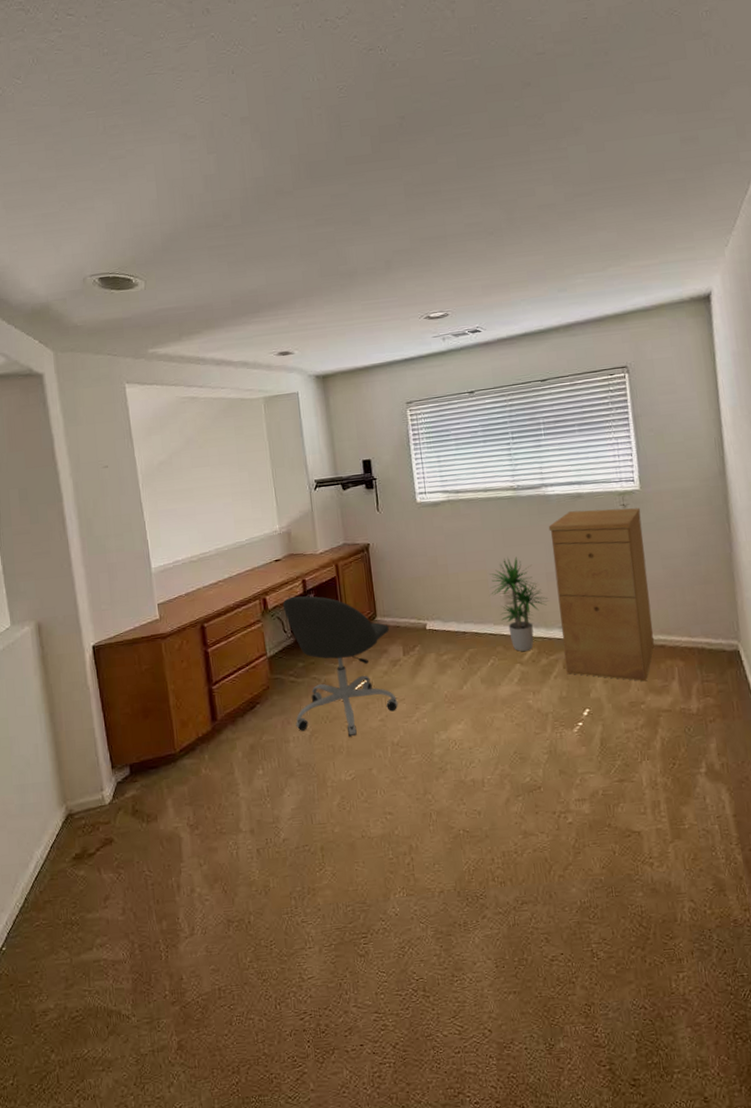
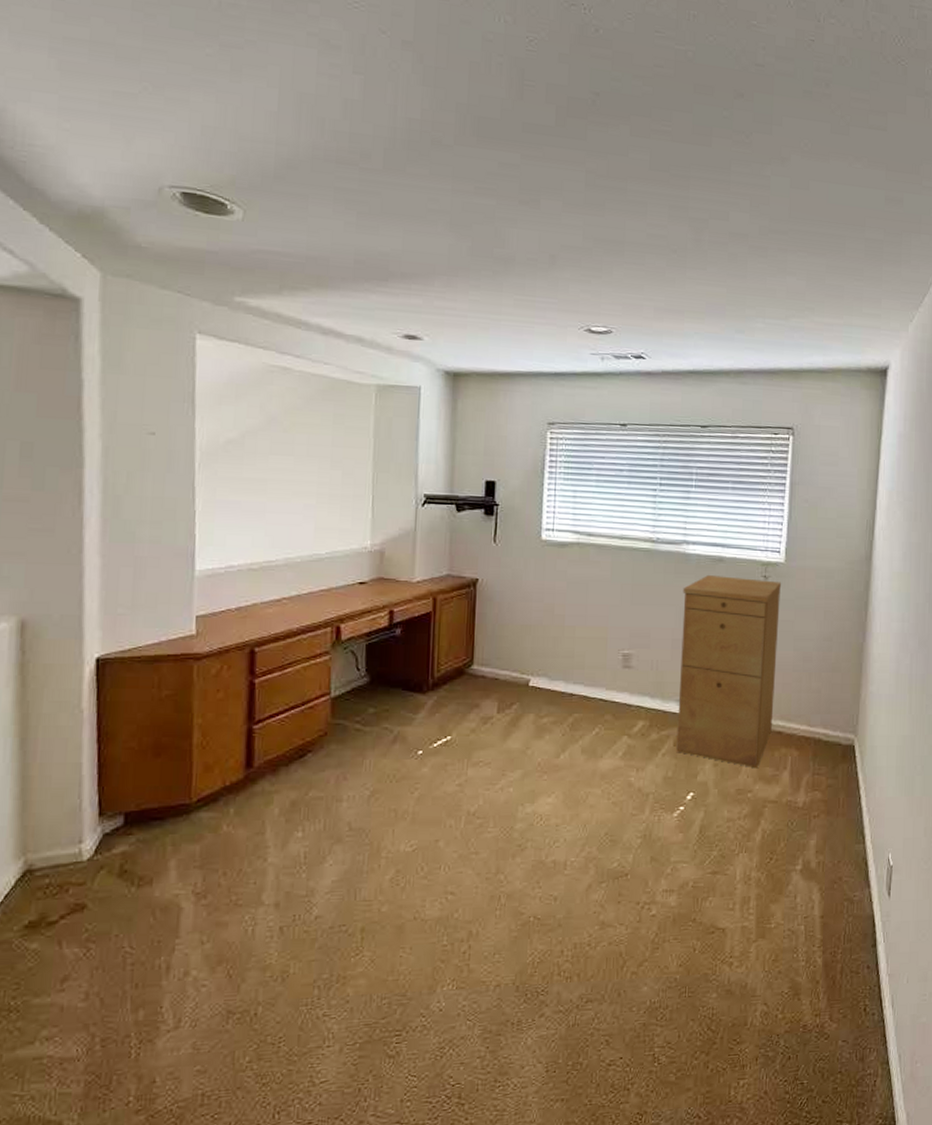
office chair: present [282,596,398,737] -> none [353,628,485,801]
potted plant: present [490,556,549,651] -> none [607,616,670,722]

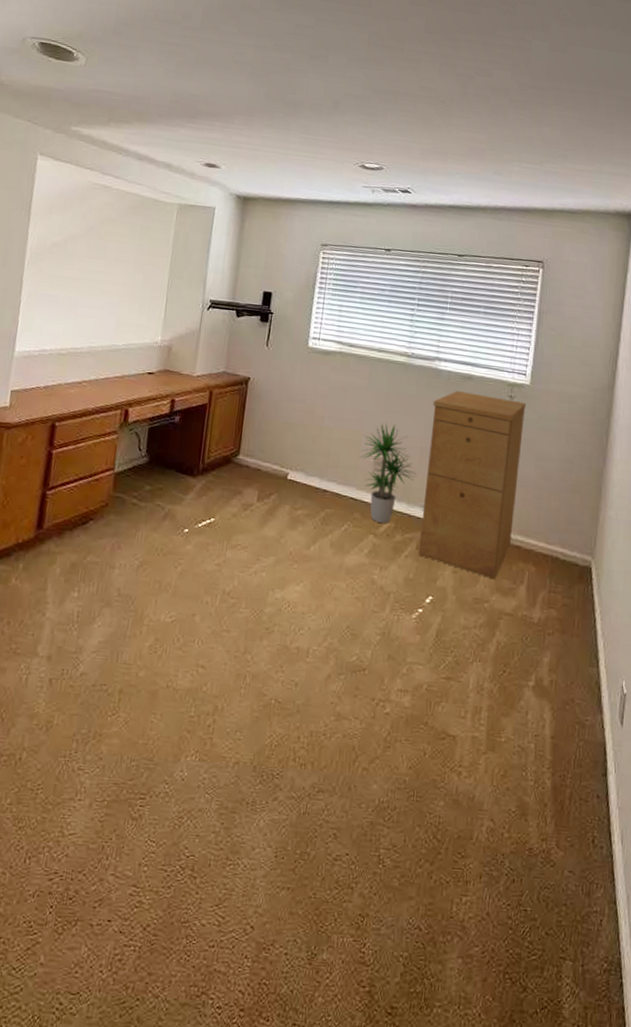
potted plant: none [607,616,670,722] -> present [360,423,417,523]

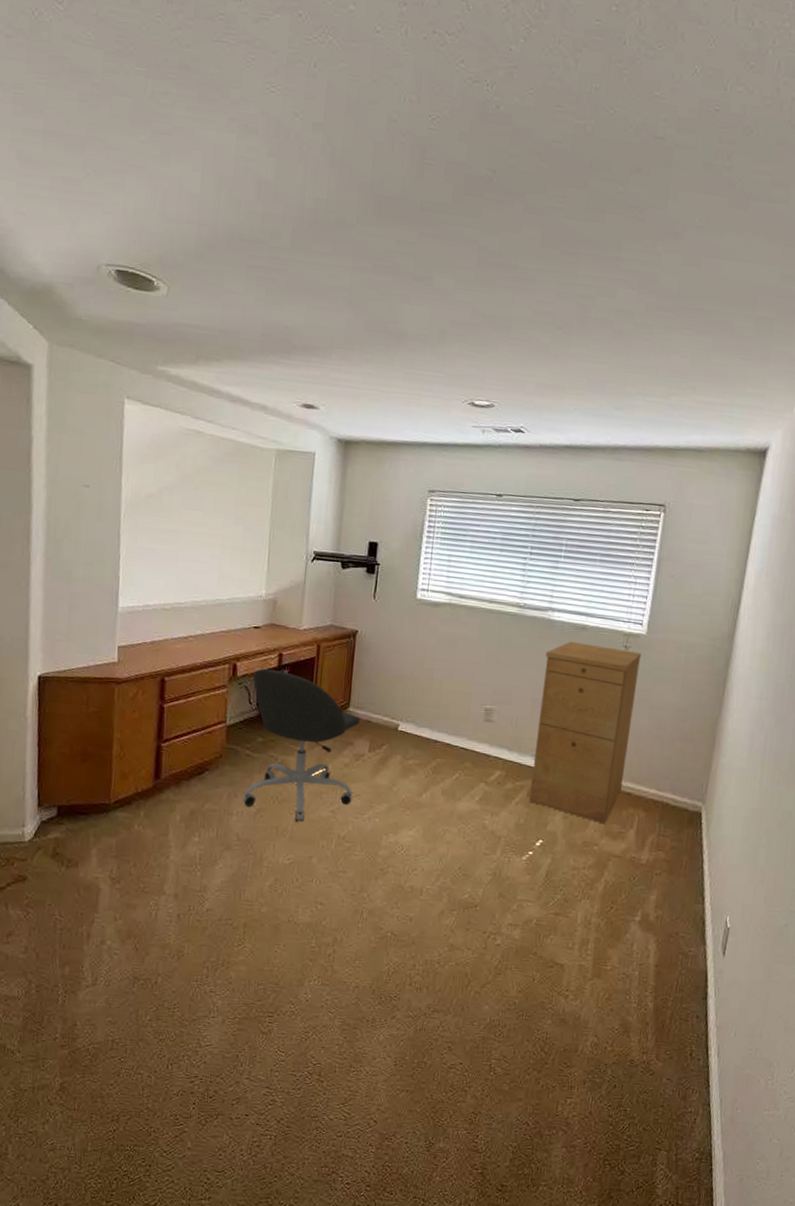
office chair: none [126,414,249,576] -> present [242,668,360,822]
potted plant: present [360,423,417,523] -> none [470,674,528,772]

